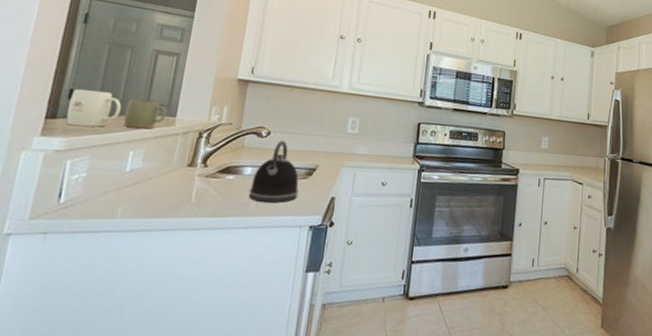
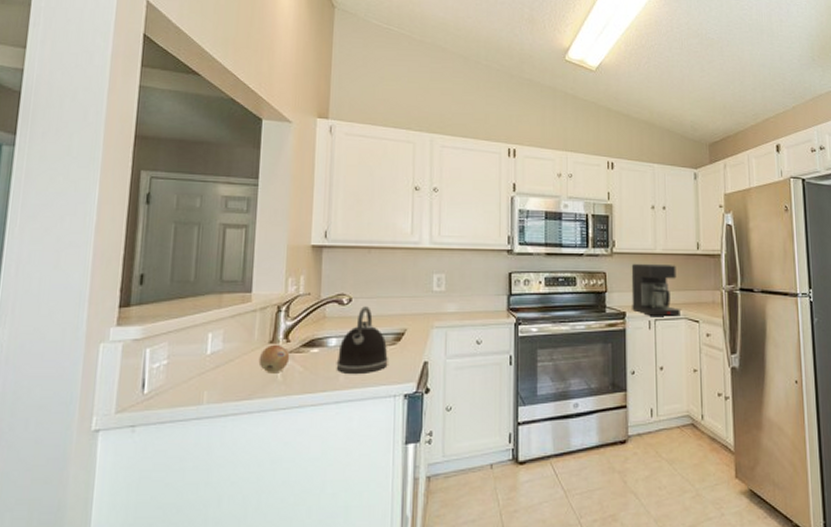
mug: present [65,89,122,127] -> none [140,272,194,312]
mug: present [124,98,167,129] -> none [198,277,241,308]
fruit: none [175,167,206,195] -> present [258,344,290,374]
coffee maker: none [525,126,568,177] -> present [631,263,680,316]

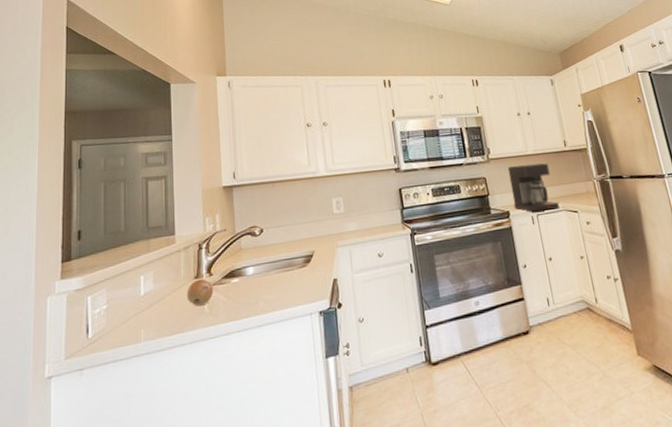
kettle: present [336,306,388,373] -> none [255,235,301,299]

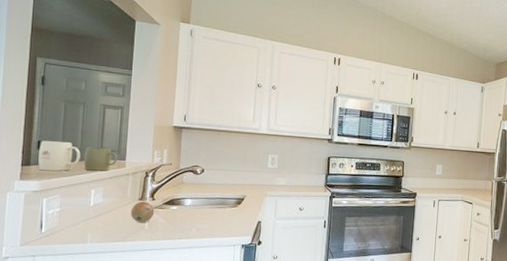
mug: none [80,225,125,264] -> present [38,141,81,172]
mug: none [129,224,166,254] -> present [83,146,118,171]
coffee maker: present [507,163,560,212] -> none [422,156,460,199]

